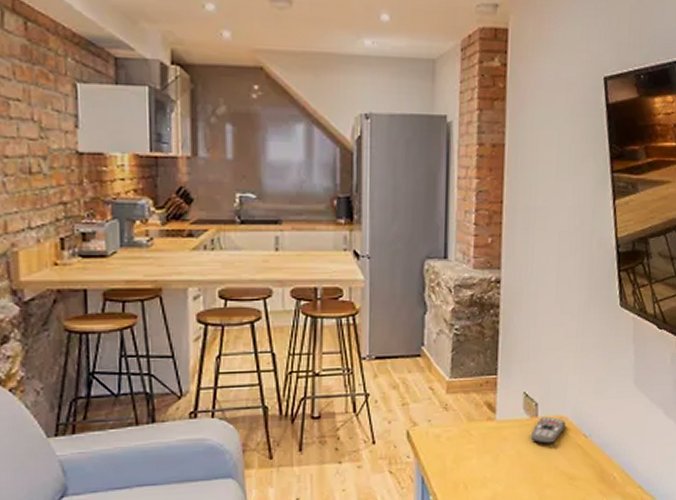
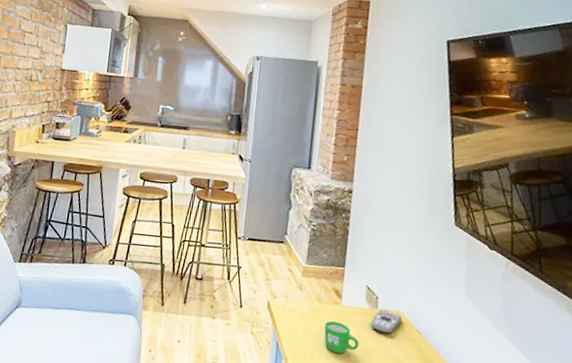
mug: none [478,439,519,478] -> present [324,320,359,354]

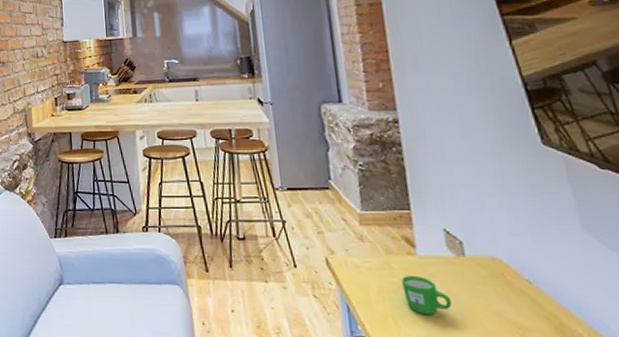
remote control: present [371,309,402,334] -> none [461,256,501,287]

